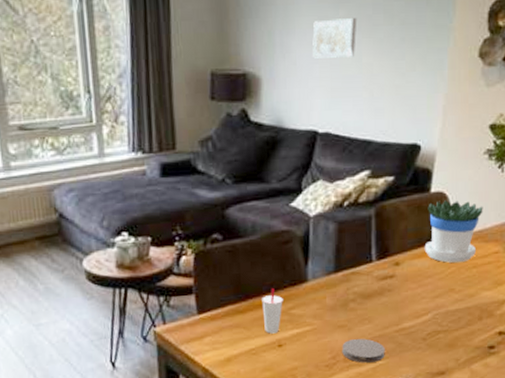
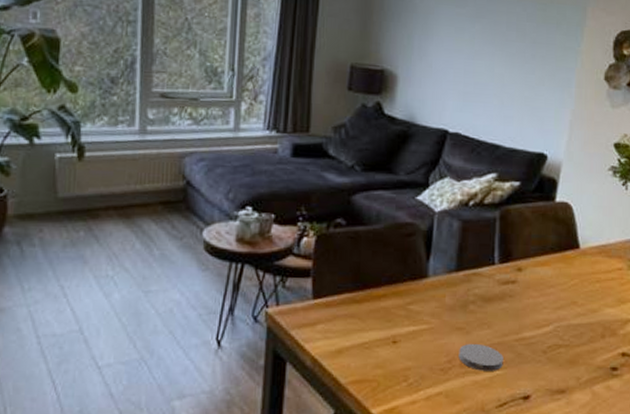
cup: present [262,288,283,334] -> none [379,281,402,329]
wall art: present [312,18,357,59] -> none [447,31,492,67]
flowerpot: present [424,200,483,263] -> none [547,211,607,276]

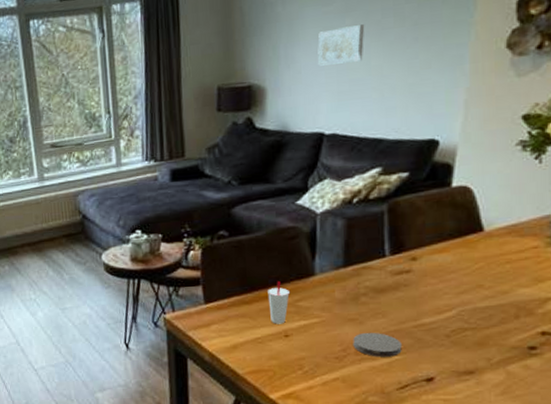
cup: none [379,281,402,329] -> present [268,281,290,324]
wall art: none [447,31,492,67] -> present [317,24,365,66]

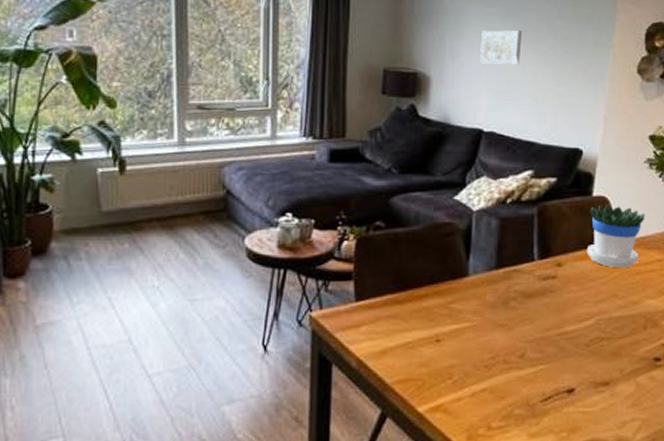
cup: present [268,281,290,324] -> none [421,280,443,328]
coaster: present [353,332,402,357] -> none [502,339,547,366]
flowerpot: none [445,194,517,259] -> present [586,205,645,269]

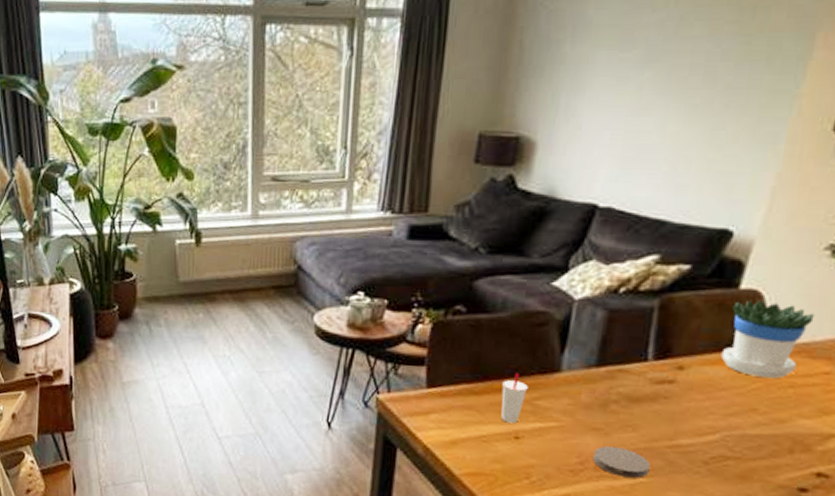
cup: none [421,280,443,328] -> present [501,373,528,424]
wall art: present [479,30,523,65] -> none [602,80,667,124]
coaster: none [502,339,547,366] -> present [593,446,650,478]

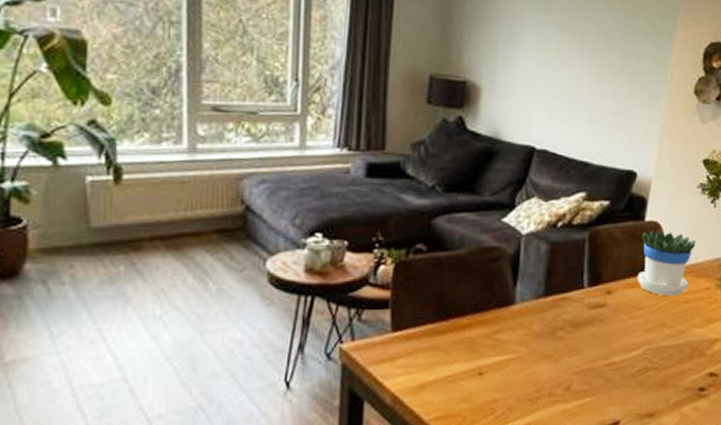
cup: present [501,373,528,424] -> none [464,309,488,360]
coaster: present [593,446,650,478] -> none [547,370,593,399]

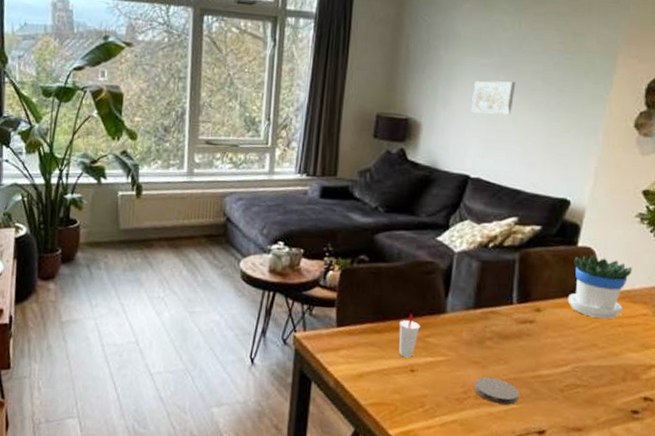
cup: none [464,309,488,360] -> present [399,314,420,358]
wall art: none [533,39,580,79] -> present [470,81,516,115]
coaster: none [547,370,593,399] -> present [474,377,519,405]

